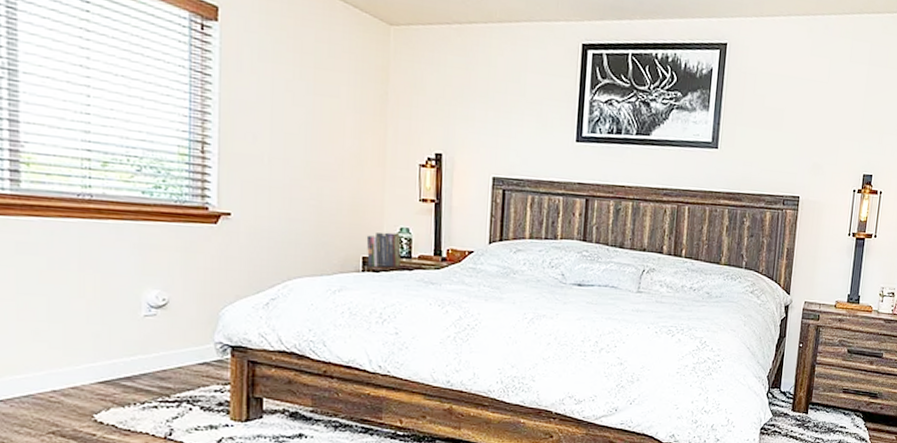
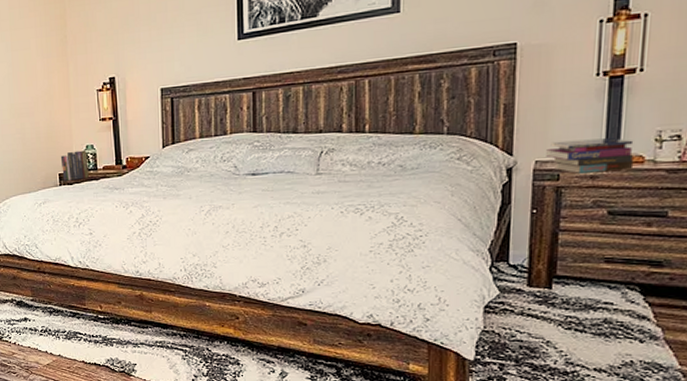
books: none [812,286,867,317] -> present [546,138,634,174]

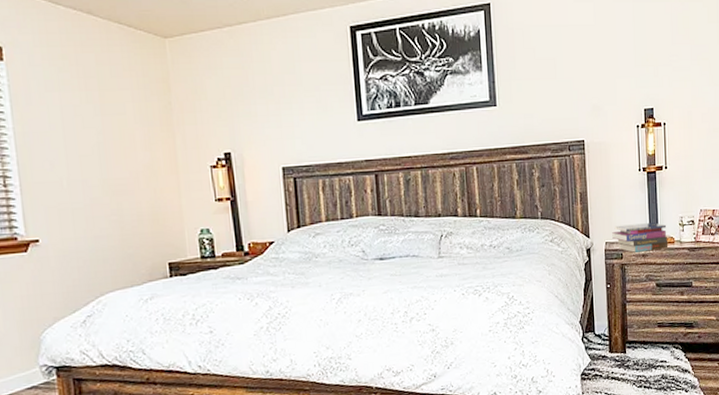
books: present [60,150,89,182] -> none [169,235,206,272]

